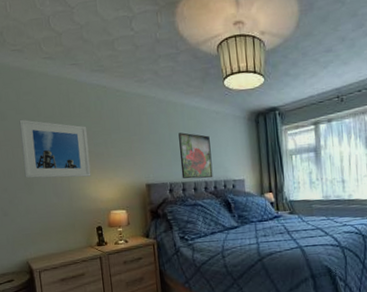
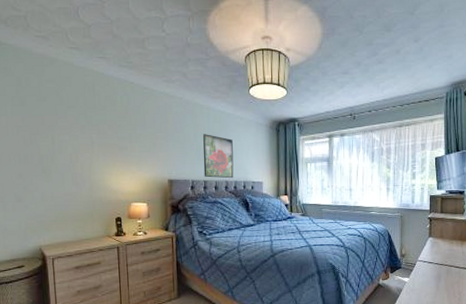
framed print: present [19,119,91,178] -> none [40,106,113,169]

